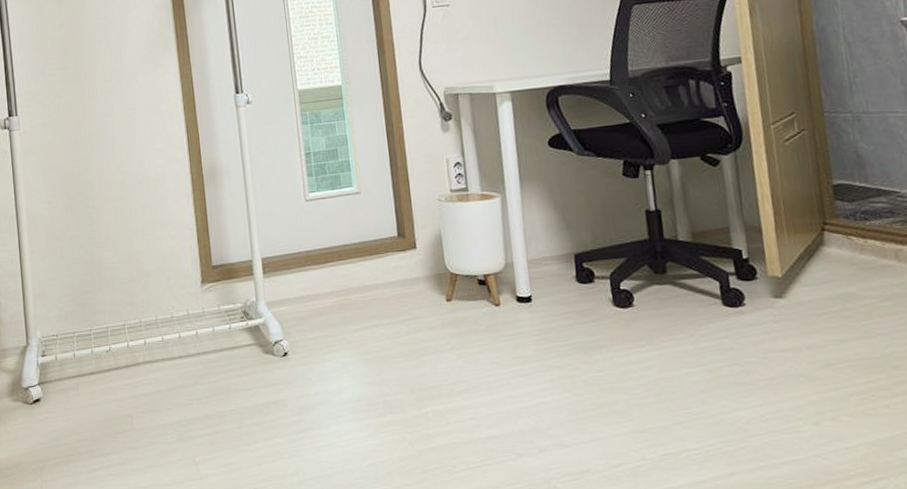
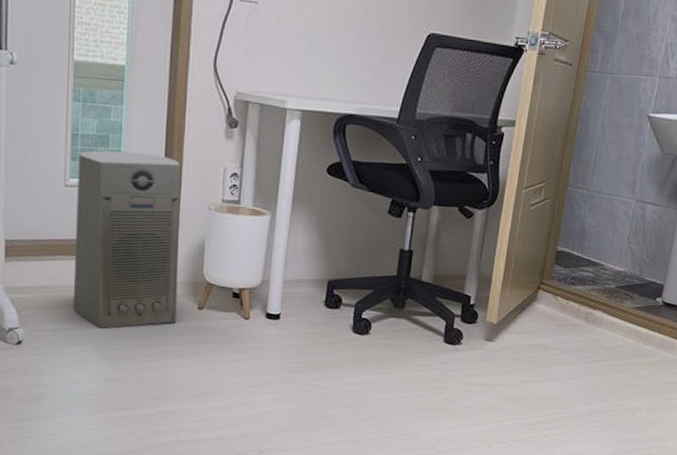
air purifier: none [313,158,427,332] -> present [73,150,181,328]

